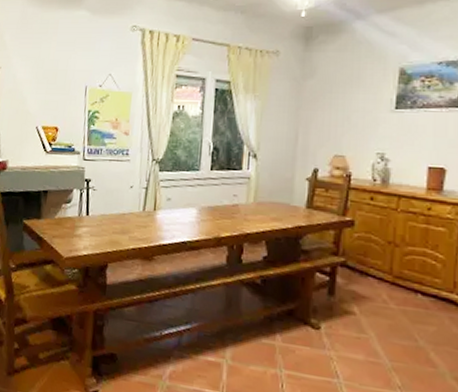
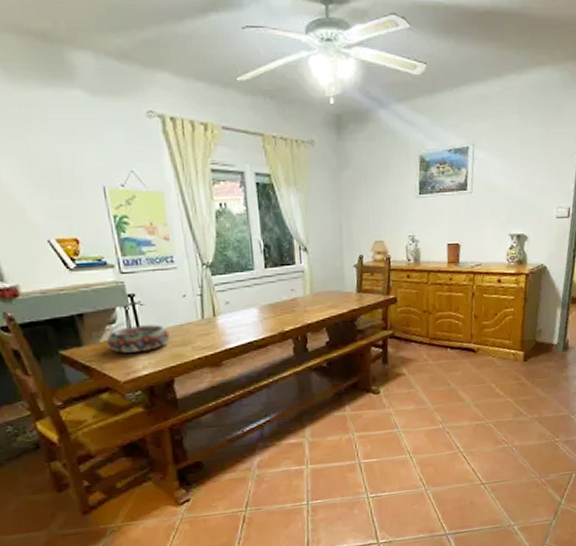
decorative bowl: none [59,208,112,233] -> present [106,324,170,353]

